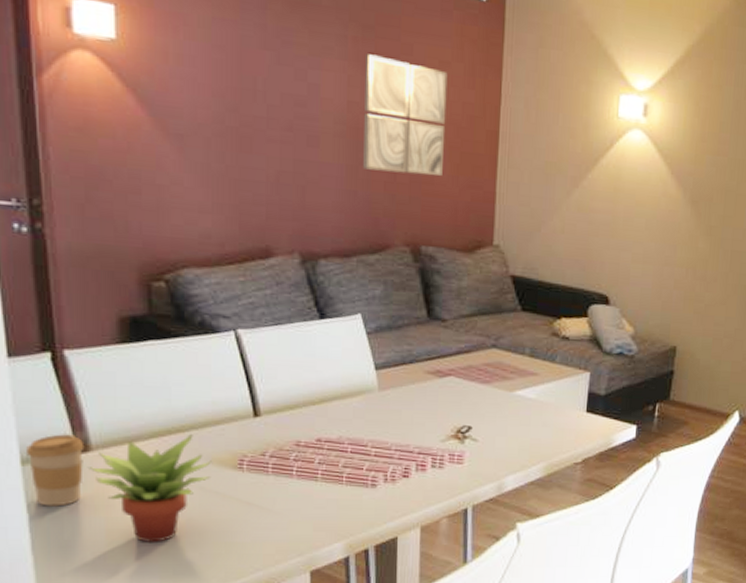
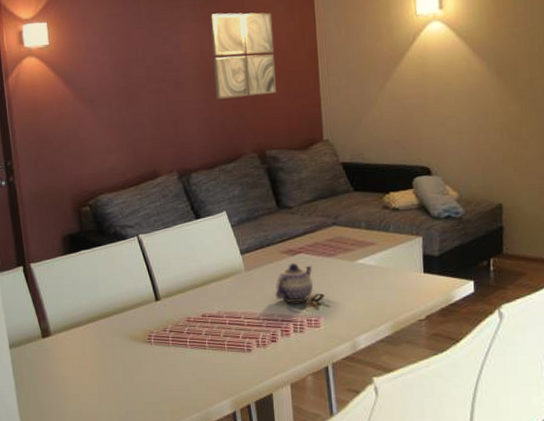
coffee cup: present [26,434,85,507] -> none [12,324,47,378]
succulent plant: present [87,434,212,542] -> none [49,318,129,403]
teapot: none [413,387,462,434] -> present [275,263,314,303]

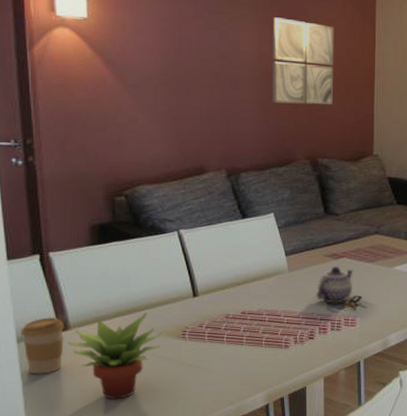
coffee cup: none [12,324,47,378] -> present [21,317,65,374]
succulent plant: none [49,318,129,403] -> present [66,313,161,399]

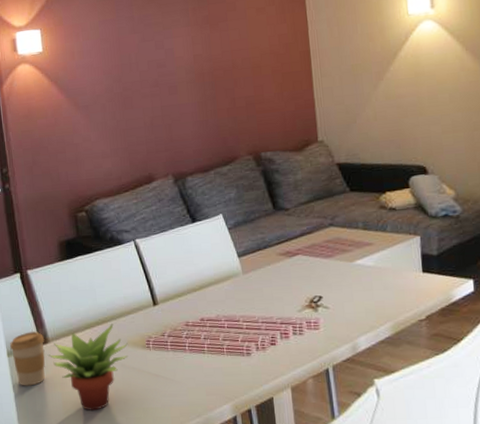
wall art: present [273,17,334,105] -> none [203,15,270,103]
teapot: present [316,267,353,304] -> none [273,265,312,306]

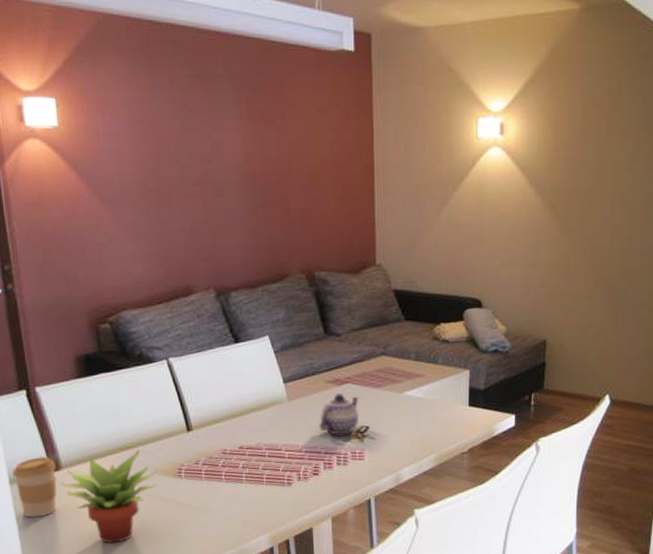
teapot: none [273,265,312,306] -> present [319,394,360,435]

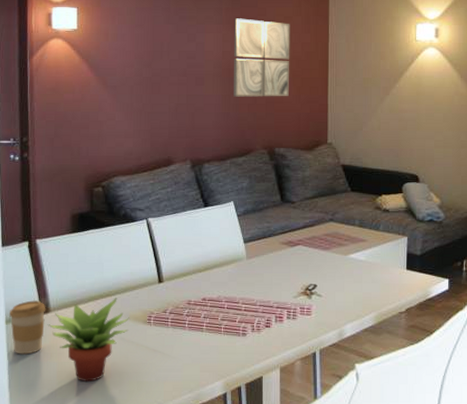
wall art: none [257,111,328,211] -> present [234,18,290,97]
teapot: present [319,394,360,435] -> none [273,254,309,292]

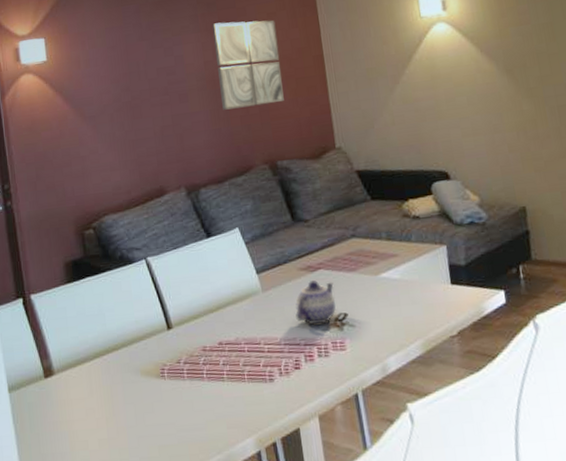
coffee cup: present [9,300,46,355] -> none [11,362,50,426]
succulent plant: present [47,298,129,382] -> none [52,351,141,451]
teapot: none [273,254,309,292] -> present [295,281,336,325]

